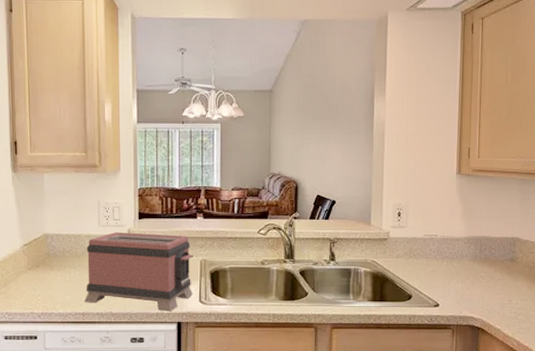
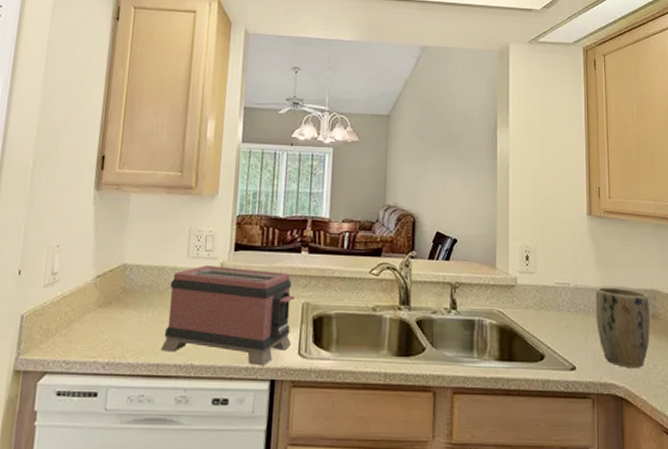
plant pot: none [459,237,509,303] -> present [596,287,650,368]

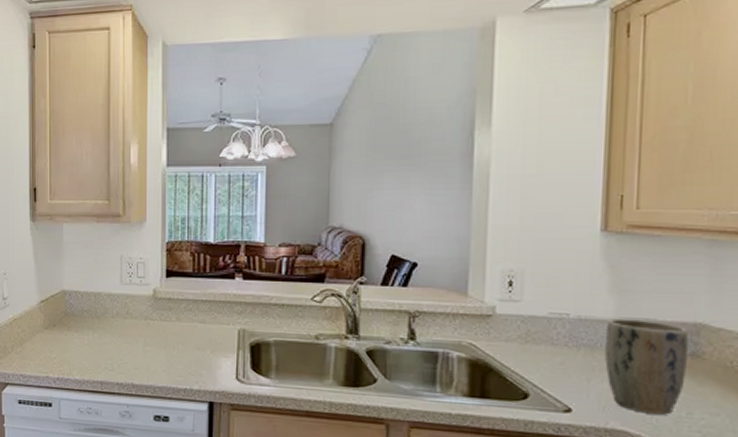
toaster: present [161,265,295,366] -> none [104,292,230,389]

